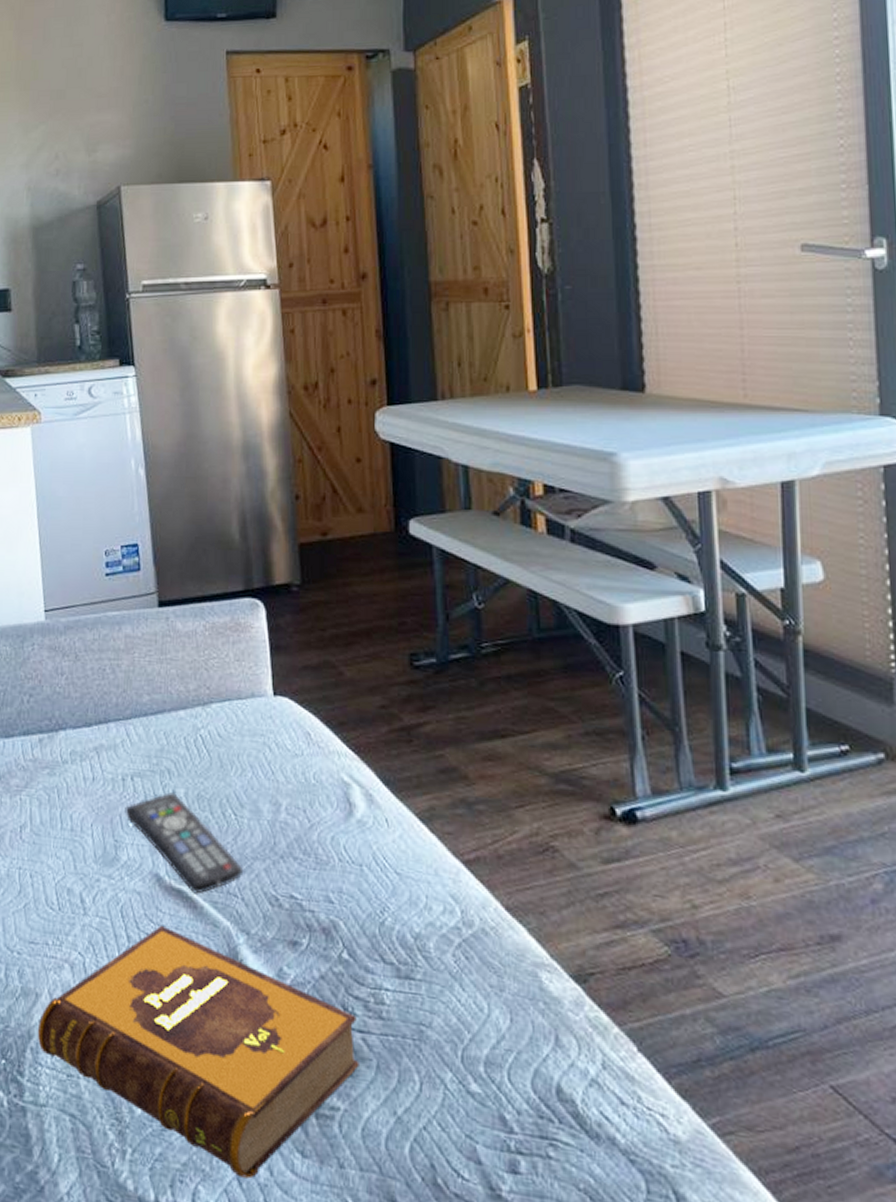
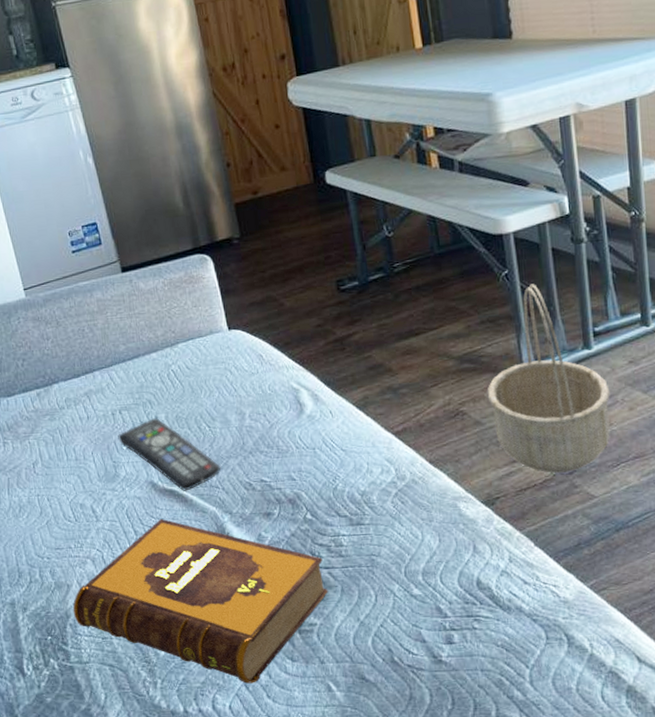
basket: none [587,693,749,955] -> present [487,284,610,473]

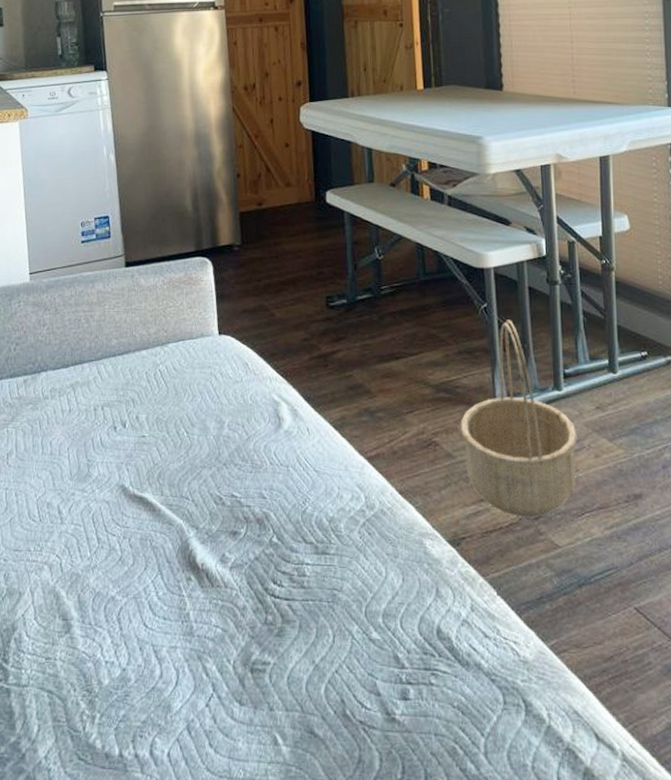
hardback book: present [72,518,328,684] -> none [20,527,286,728]
remote control: present [118,418,222,491] -> none [96,418,194,500]

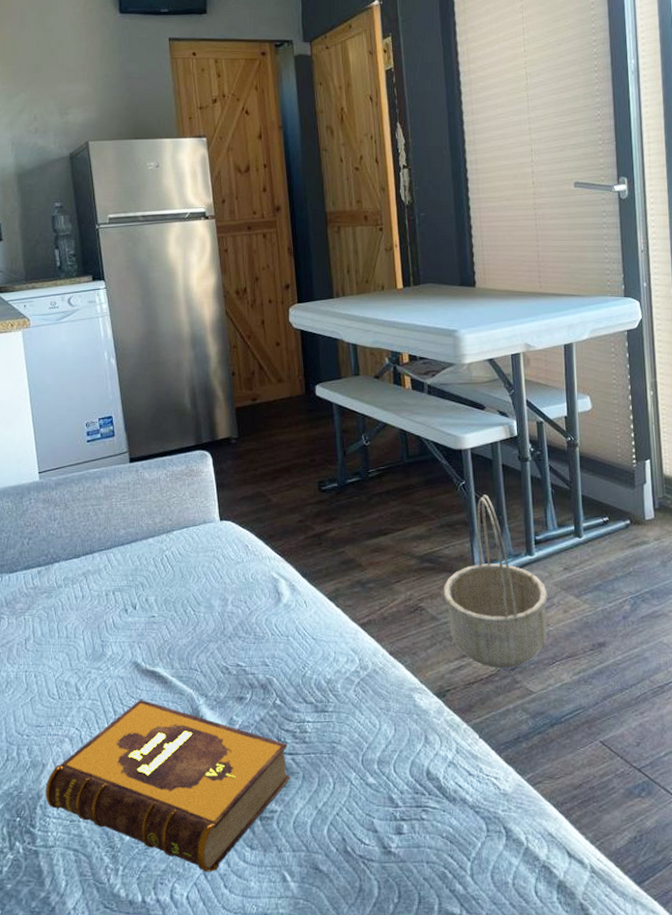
hardback book: none [20,527,286,728] -> present [45,699,290,872]

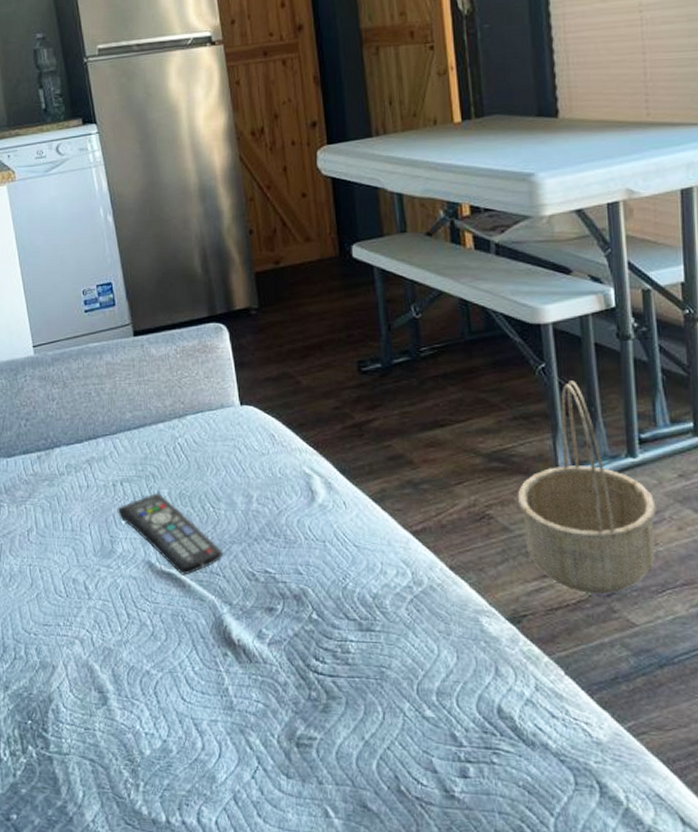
hardback book: present [45,699,290,872] -> none [56,602,331,798]
remote control: none [109,600,202,673] -> present [117,493,224,575]

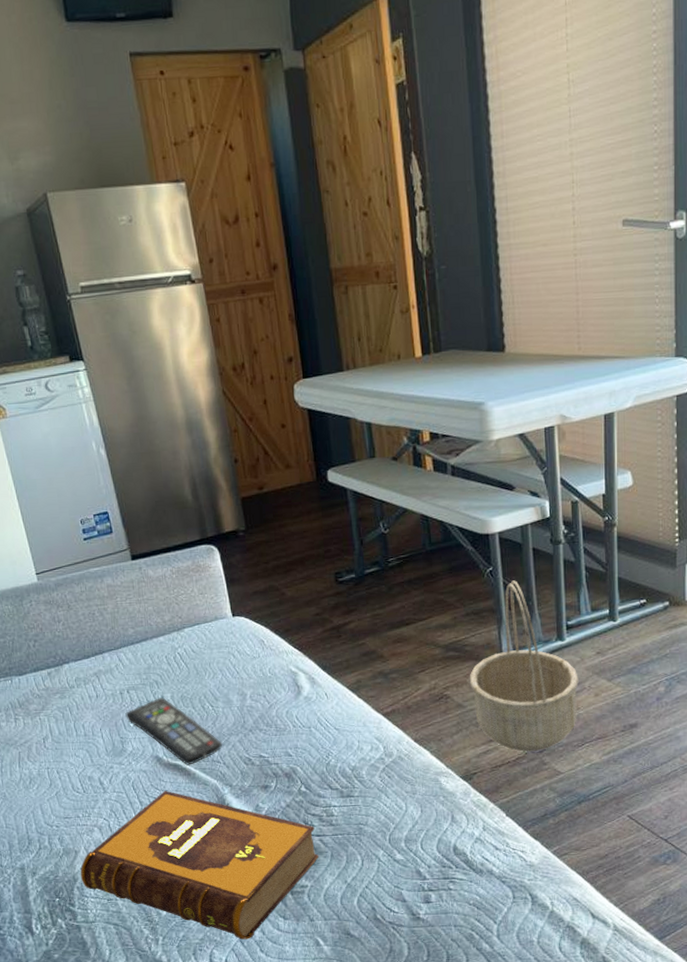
hardback book: none [56,602,331,798] -> present [80,790,319,940]

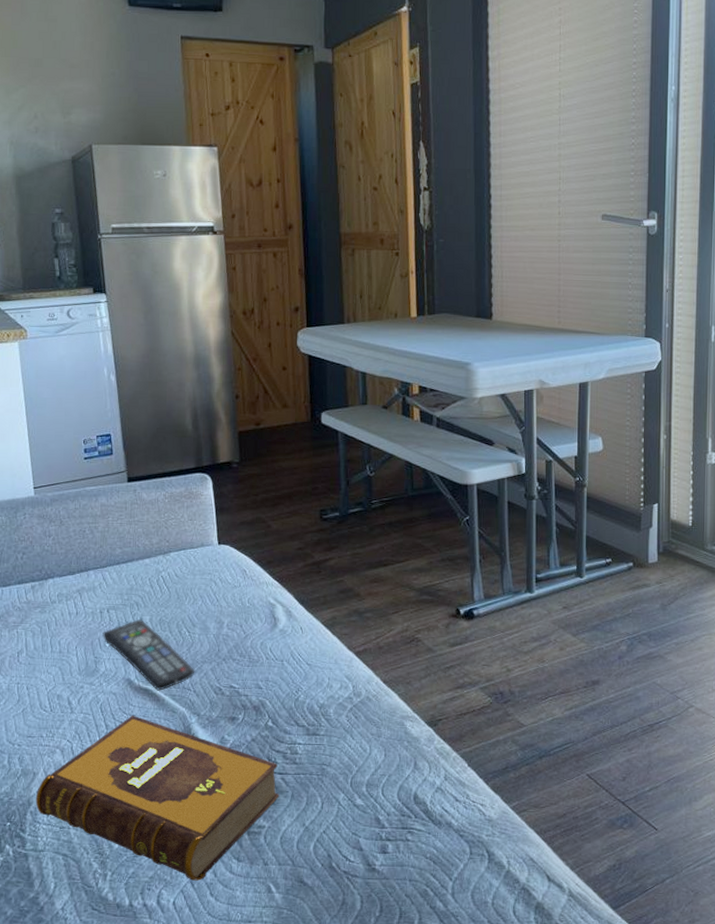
basket: present [469,580,579,752] -> none [440,531,545,701]

